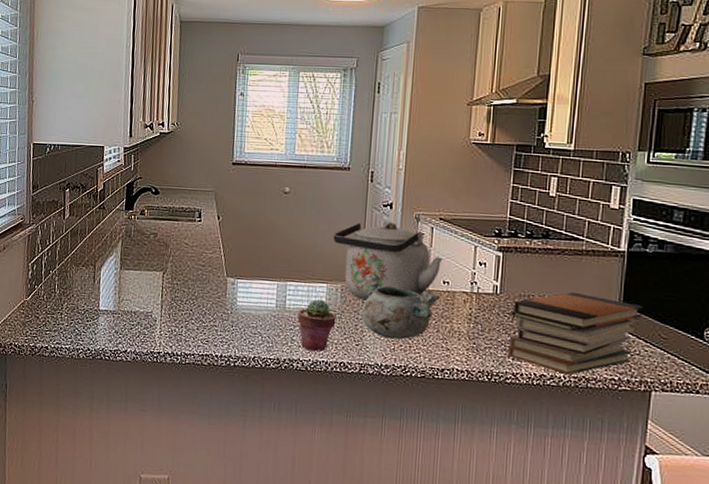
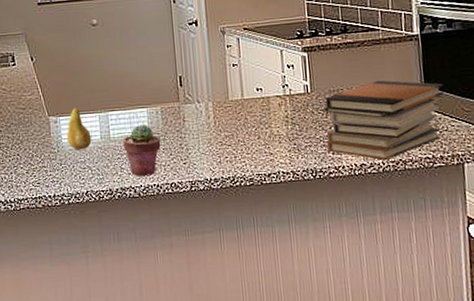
fruit: none [242,272,267,316] -> present [67,107,92,150]
kettle: present [333,221,443,301] -> none [145,38,253,119]
decorative bowl: present [362,272,440,340] -> none [180,90,256,152]

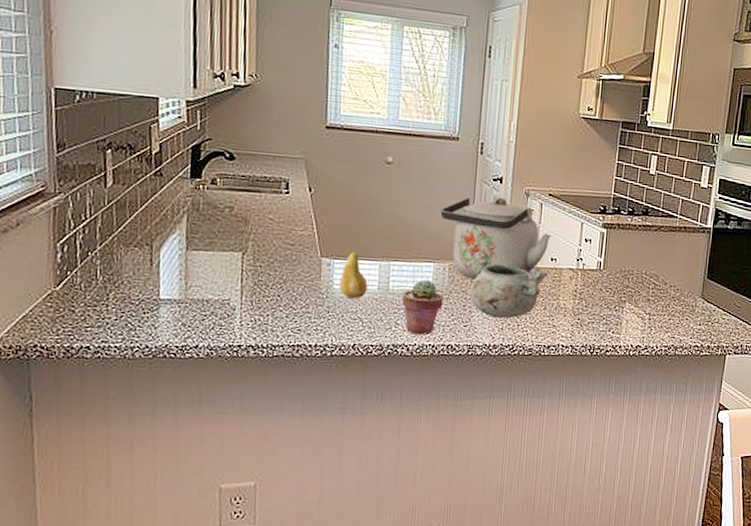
kettle: none [145,38,253,119] -> present [440,196,551,280]
decorative bowl: none [180,90,256,152] -> present [470,250,548,319]
book stack: present [323,80,444,160] -> none [609,266,723,344]

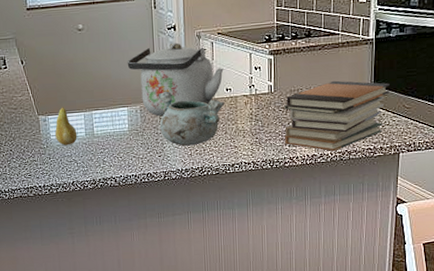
potted succulent: present [402,279,444,334] -> none [106,121,139,167]
book stack: none [609,266,723,344] -> present [284,80,390,151]

